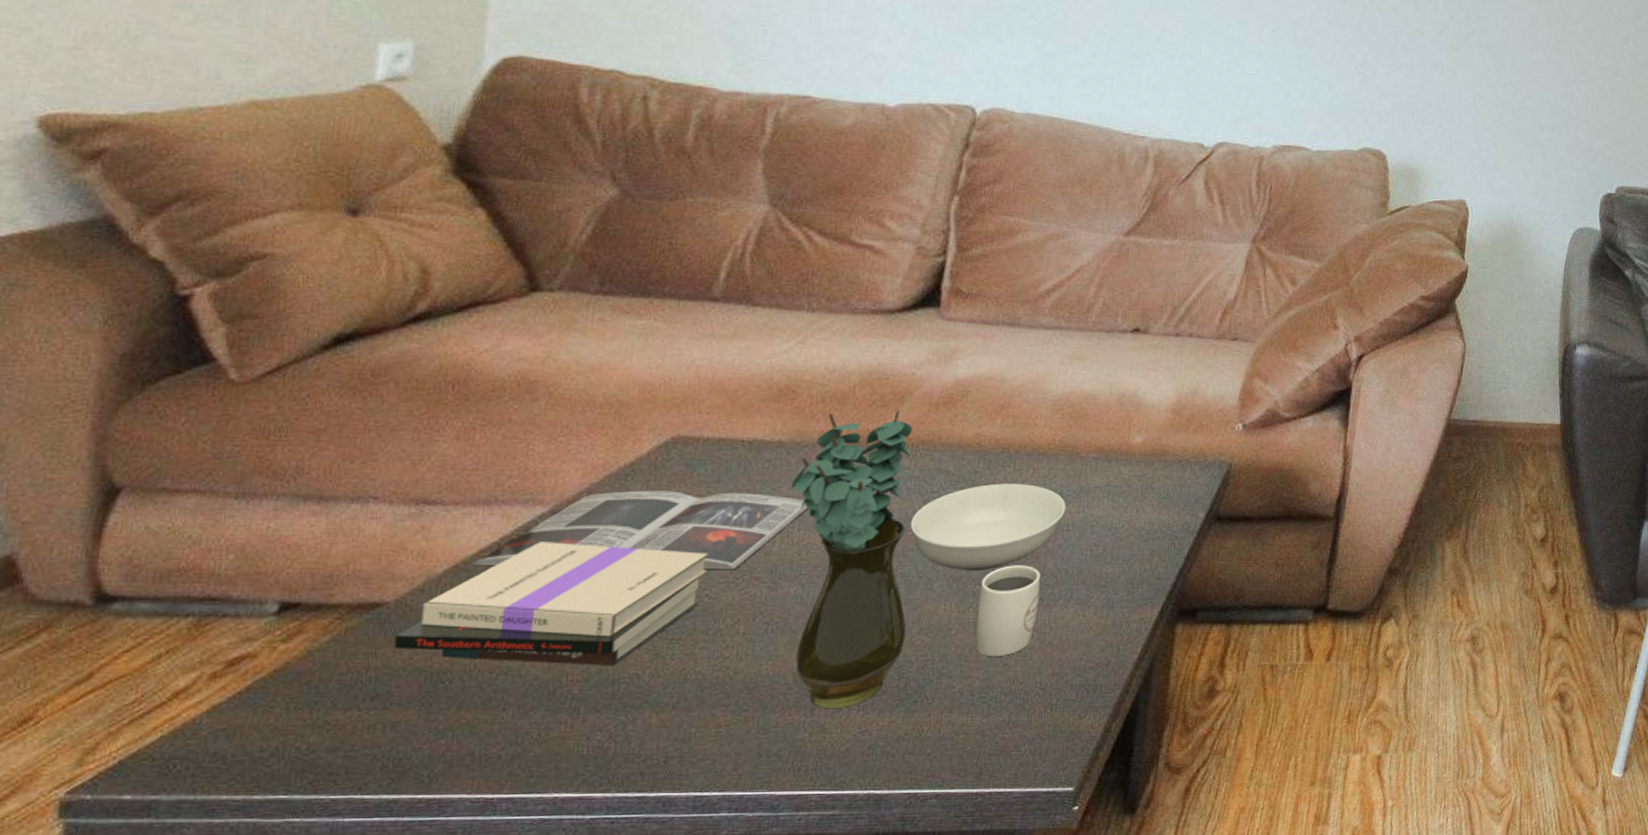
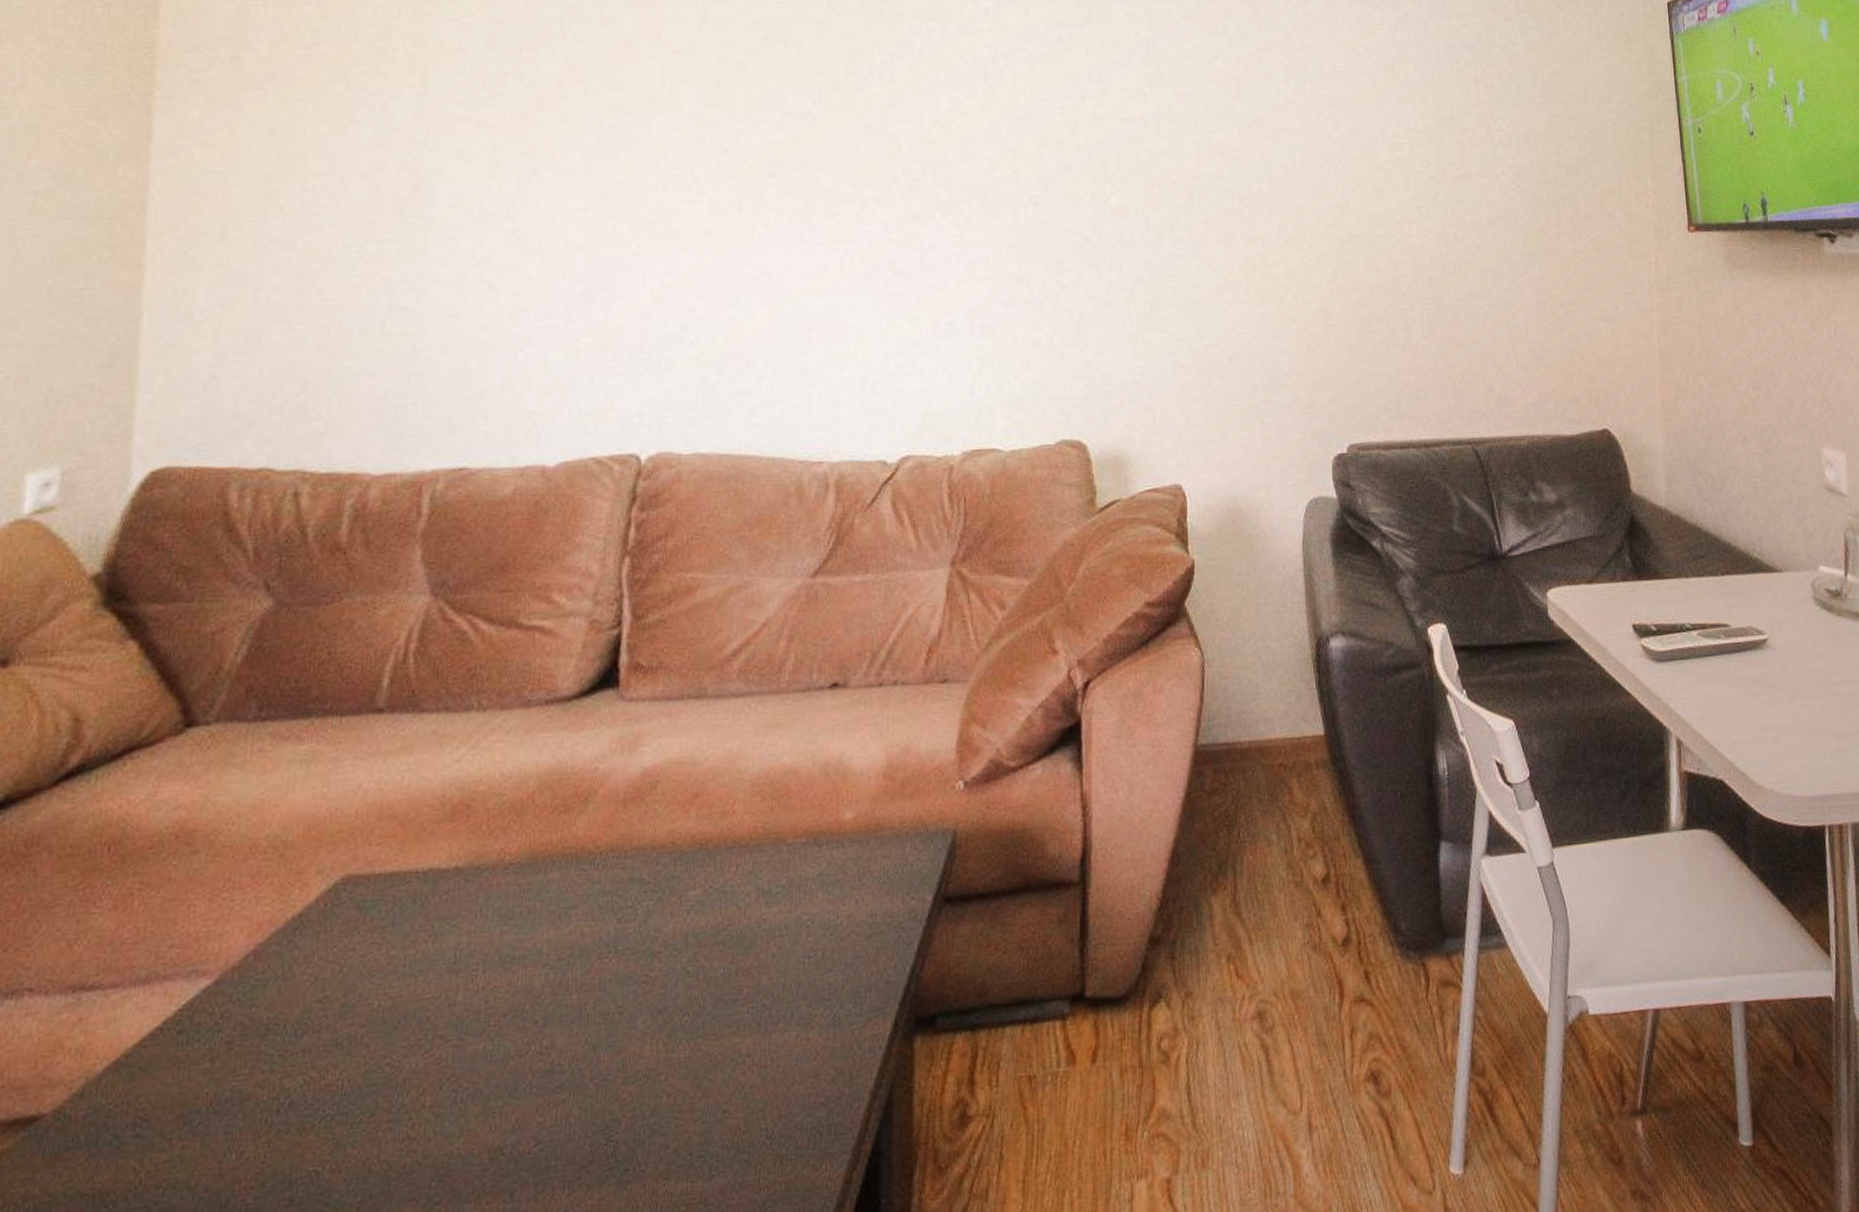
books: present [393,542,709,667] -> none [52,1012,387,1176]
magazine: present [472,490,809,570] -> none [134,933,493,1059]
vase: present [792,410,913,708] -> none [473,814,610,1191]
bowl: present [910,483,1067,572] -> none [605,884,777,1000]
mug: present [974,565,1041,656] -> none [686,984,757,1103]

